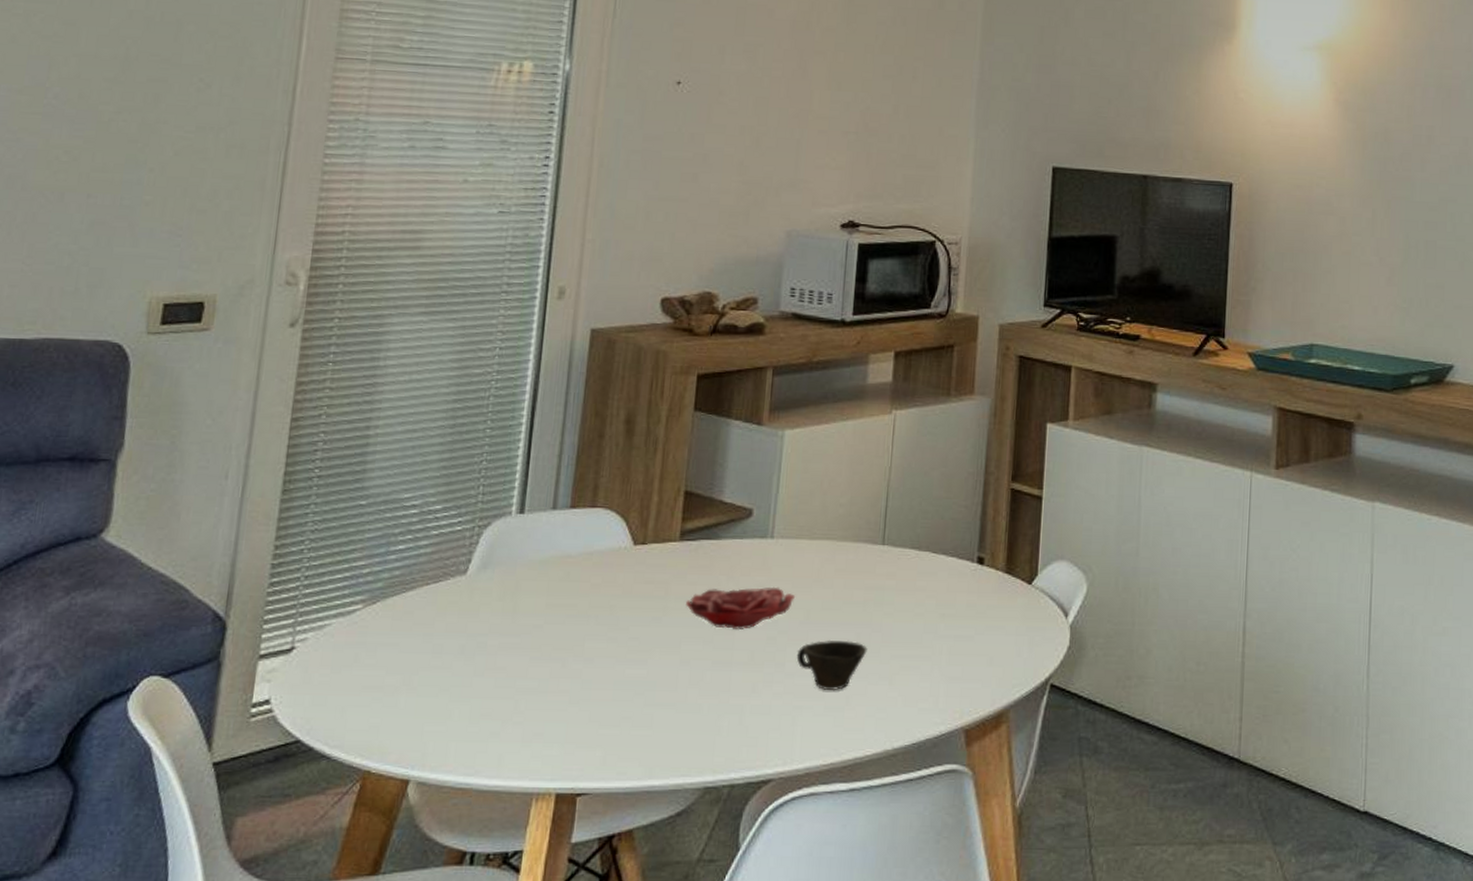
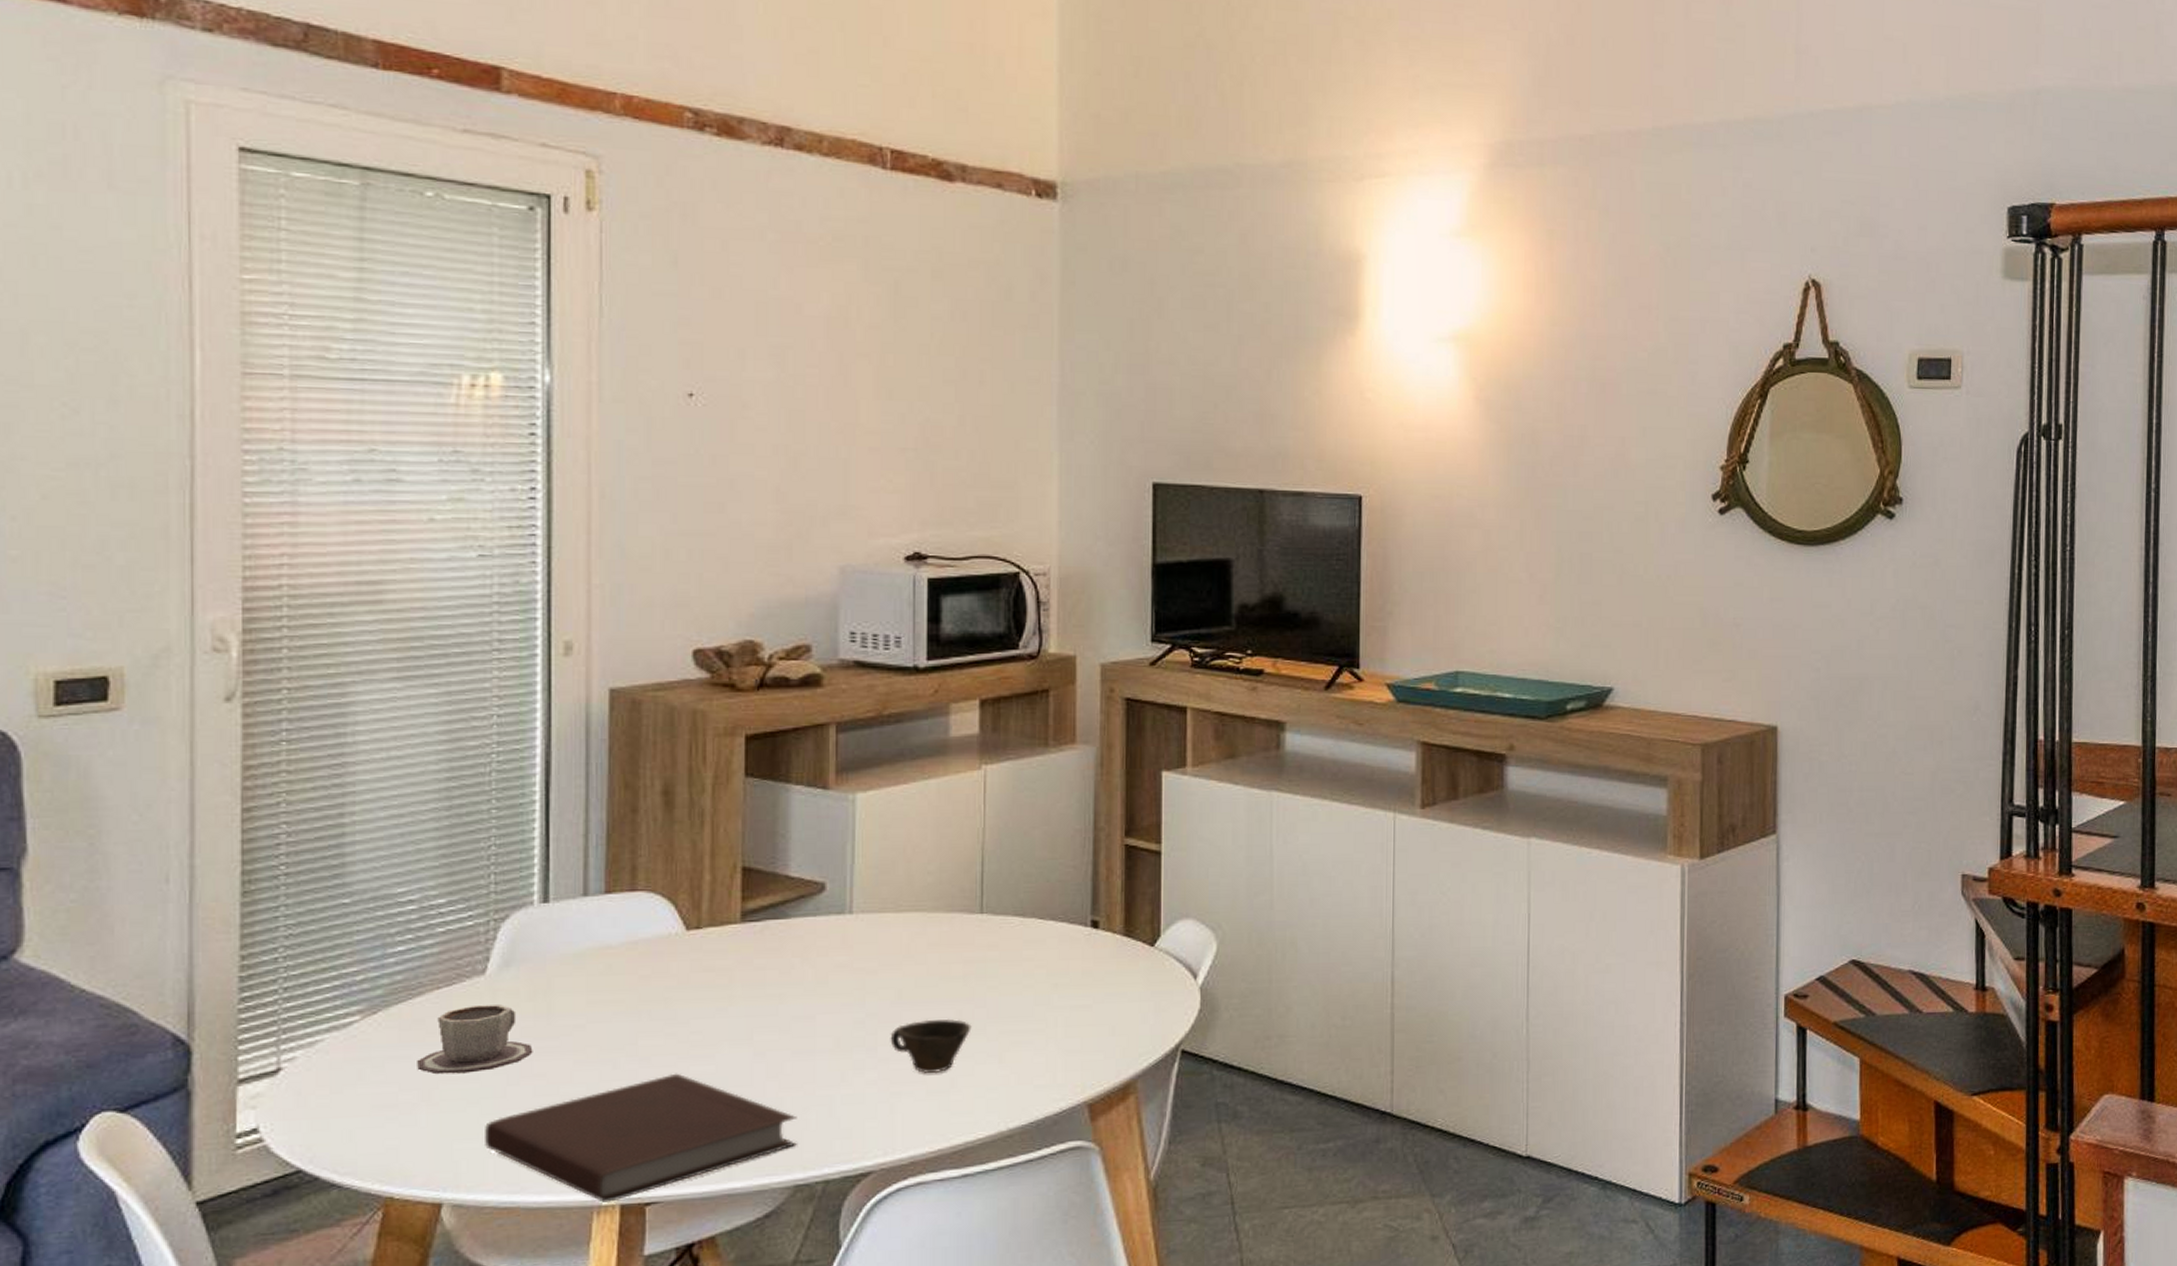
cup: none [403,602,498,663] -> present [417,1005,533,1075]
notebook: none [450,674,712,792] -> present [485,1073,797,1204]
flower: present [686,586,796,631] -> none [755,966,884,1016]

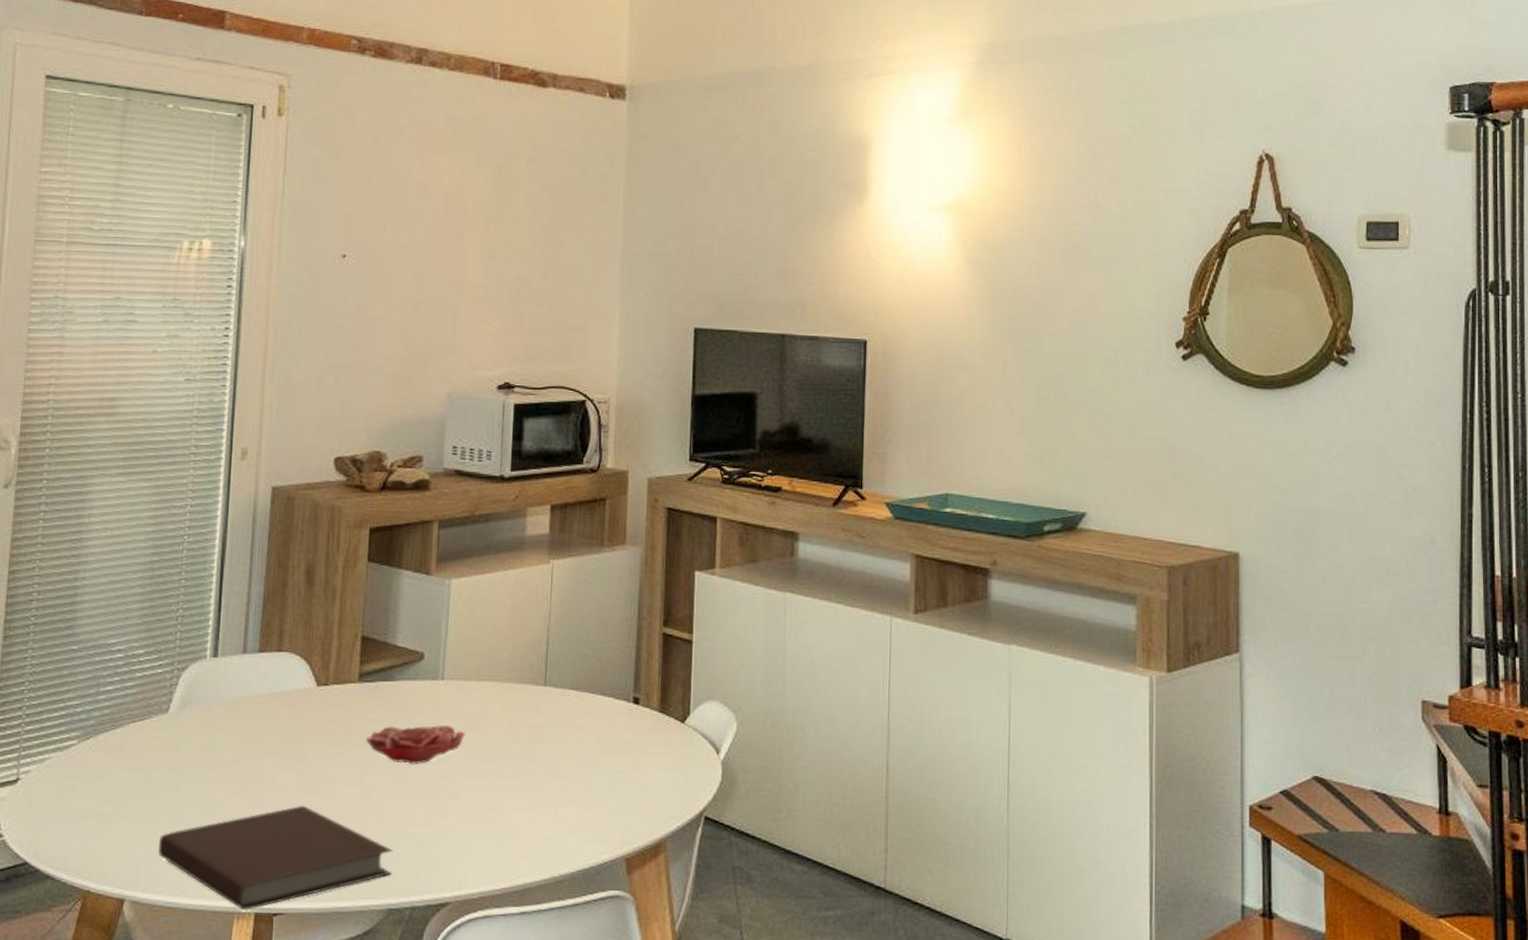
cup: present [417,1005,533,1075] -> none [114,738,199,793]
flower: none [755,966,884,1016] -> present [366,724,466,765]
cup: present [890,1018,972,1074] -> none [468,774,533,822]

